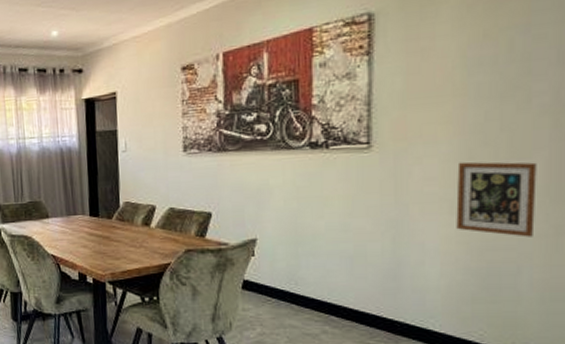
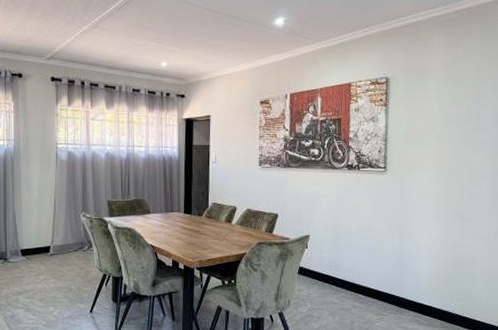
picture frame: present [456,161,537,238] -> none [438,185,484,238]

